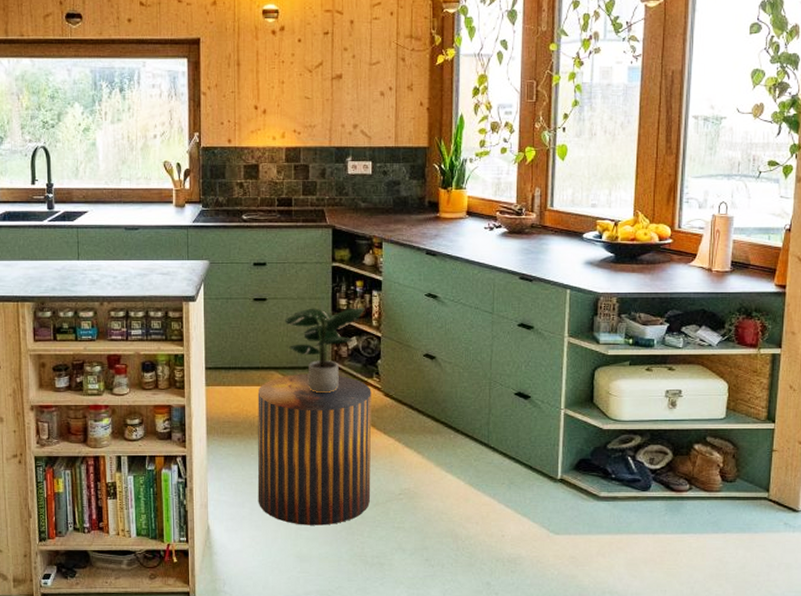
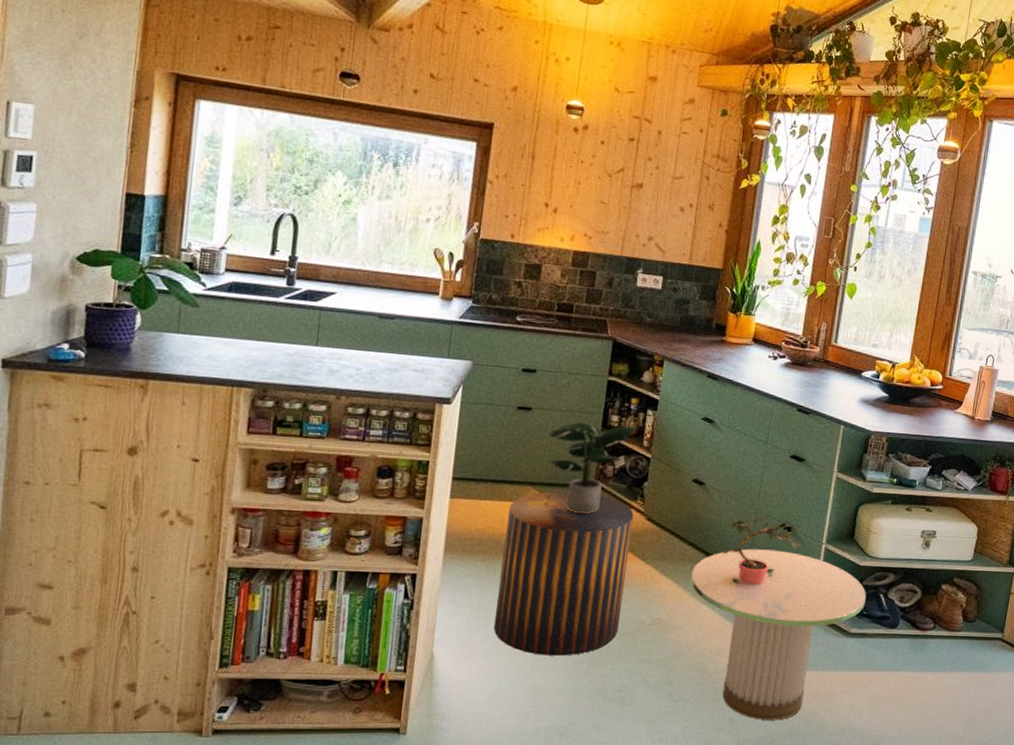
side table: none [433,418,612,584] -> present [690,549,866,720]
potted plant: none [462,383,539,452] -> present [724,514,802,585]

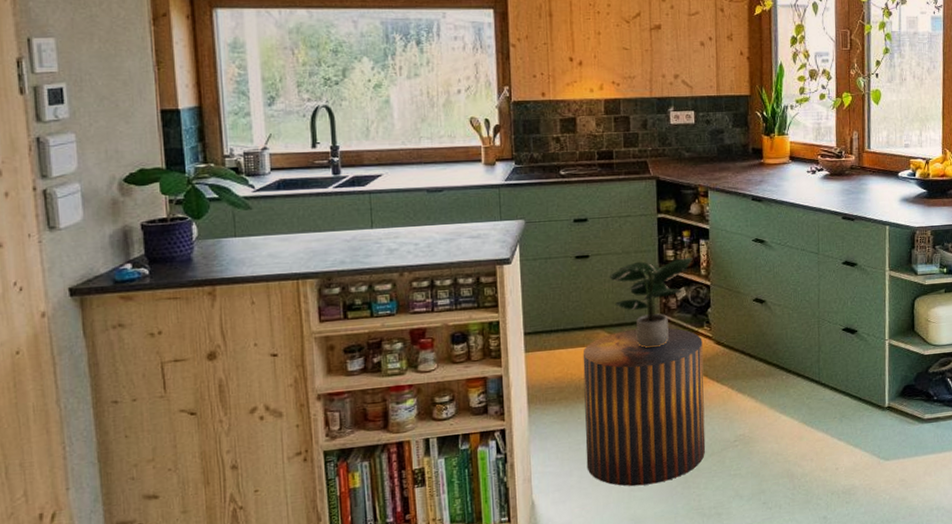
side table: present [690,549,866,720] -> none [766,352,934,513]
potted plant: present [724,514,802,585] -> none [793,320,866,389]

